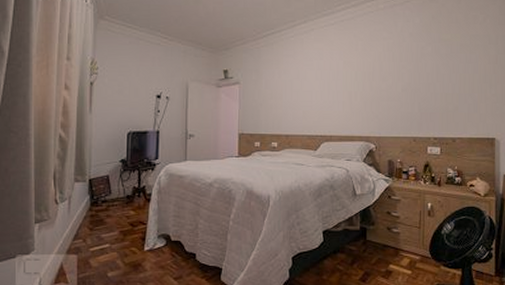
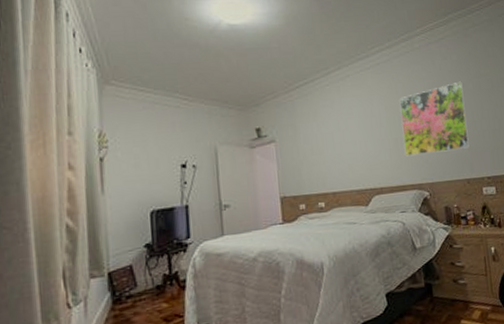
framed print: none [357,44,422,110] -> present [399,81,470,157]

